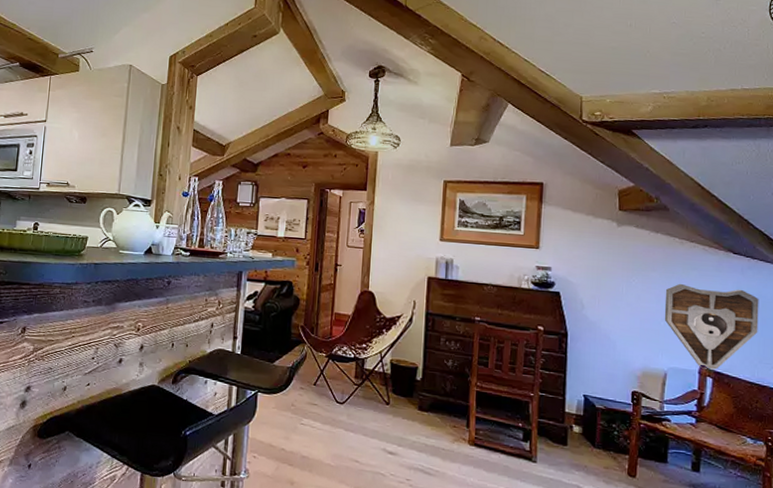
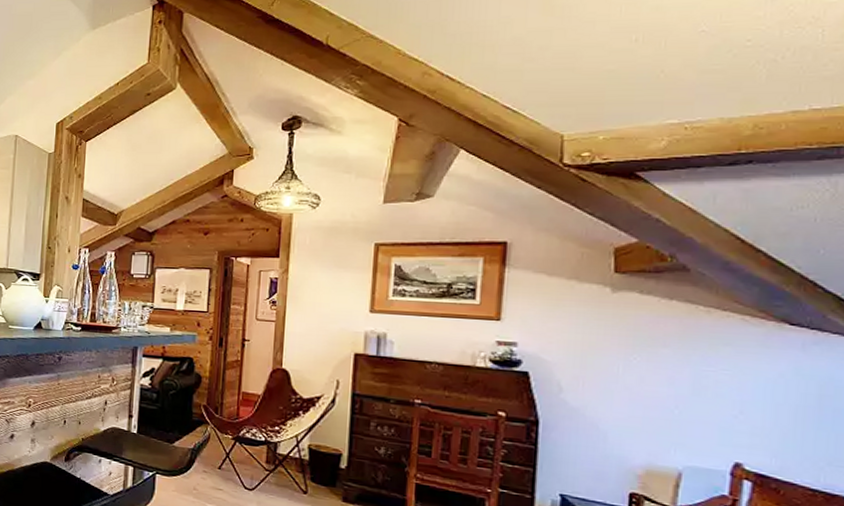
decorative shield: present [664,283,759,370] -> none [679,362,830,472]

